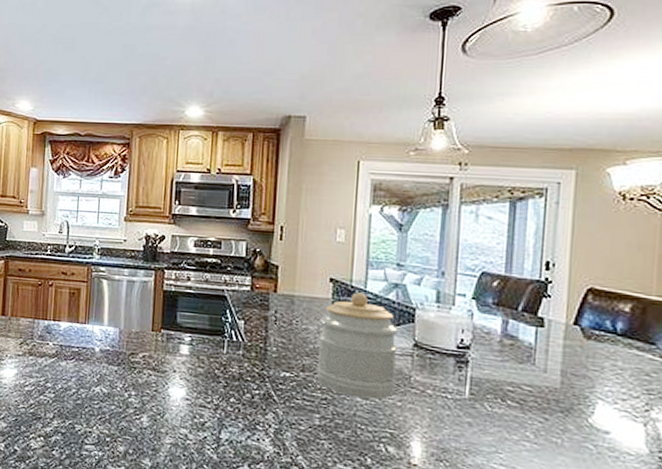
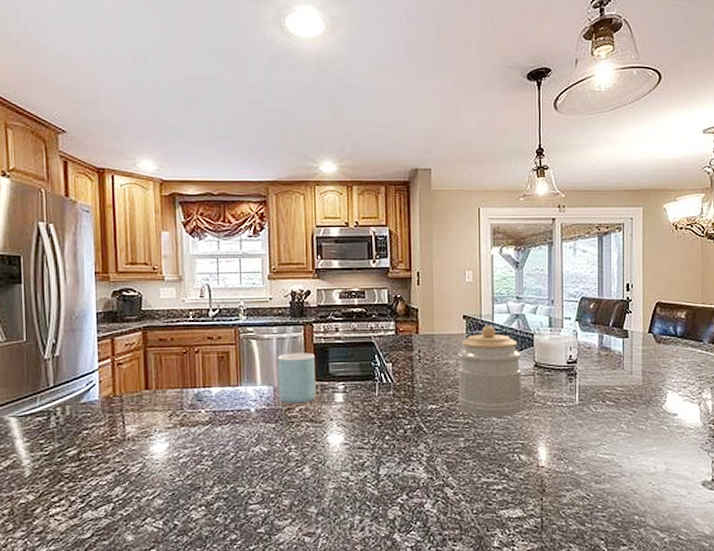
mug: none [123,297,163,350] -> present [278,352,316,404]

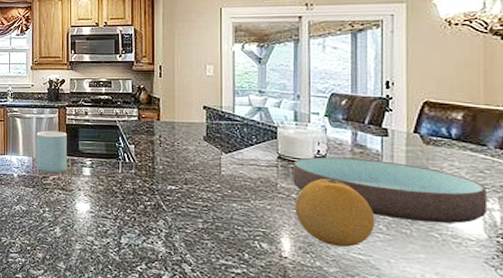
jar: present [458,325,523,418] -> none [197,116,265,205]
bowl: none [548,360,703,417] -> present [293,156,488,224]
fruit: none [550,383,618,449] -> present [294,178,375,247]

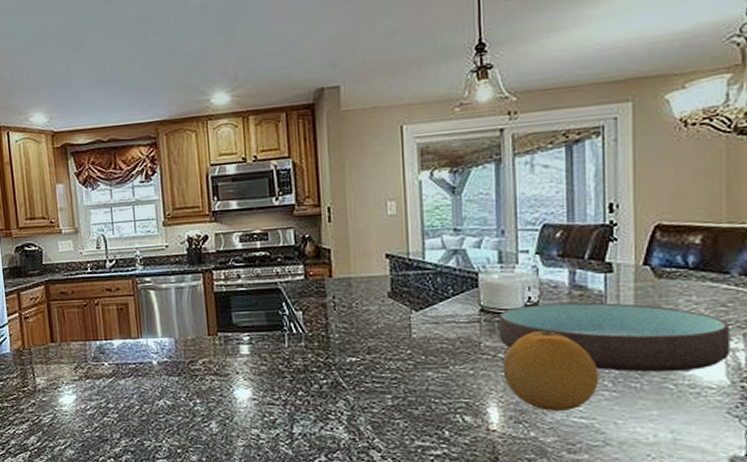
mug: present [36,131,67,174] -> none [177,302,219,357]

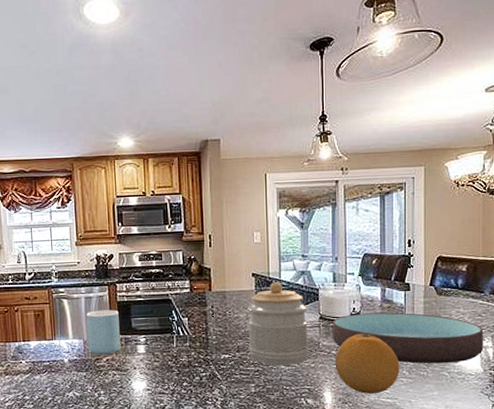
mug: none [177,302,219,357] -> present [86,309,120,355]
jar: none [380,264,466,372] -> present [248,282,309,366]

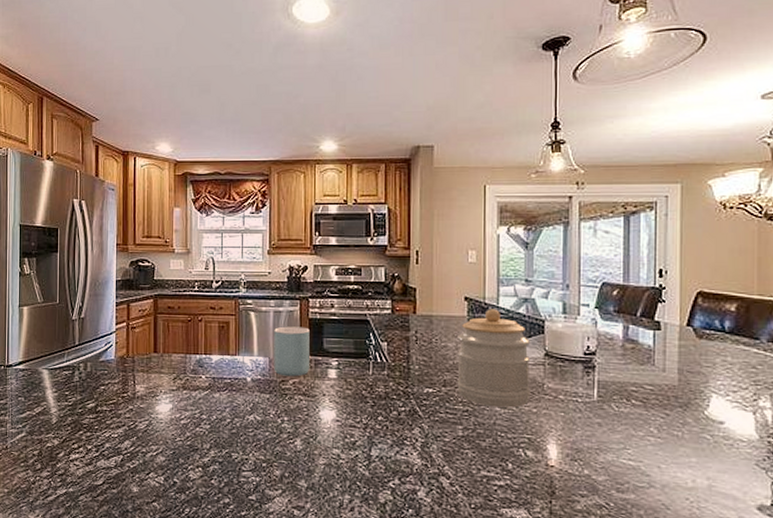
bowl: present [333,312,484,364] -> none [561,353,760,424]
fruit: present [334,333,400,394] -> none [562,377,646,452]

